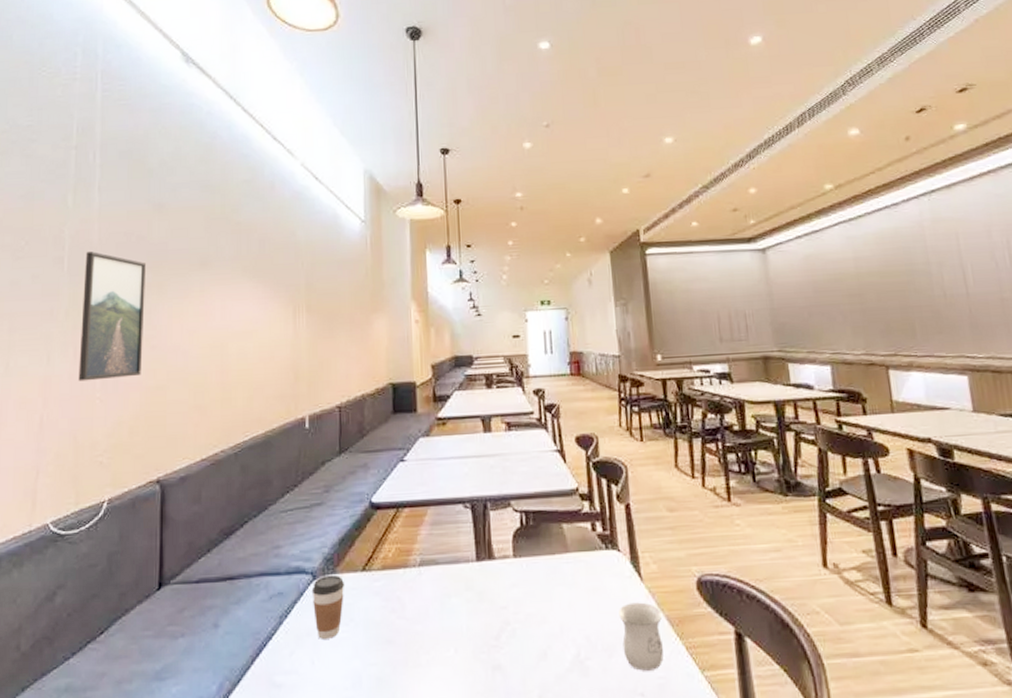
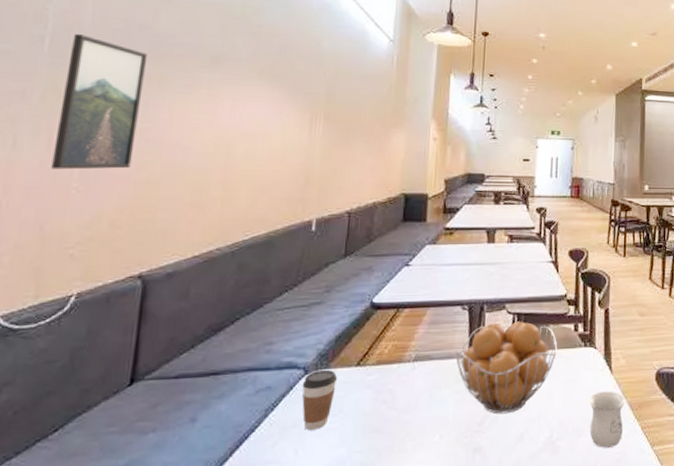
fruit basket: none [462,520,574,627] -> present [455,321,557,414]

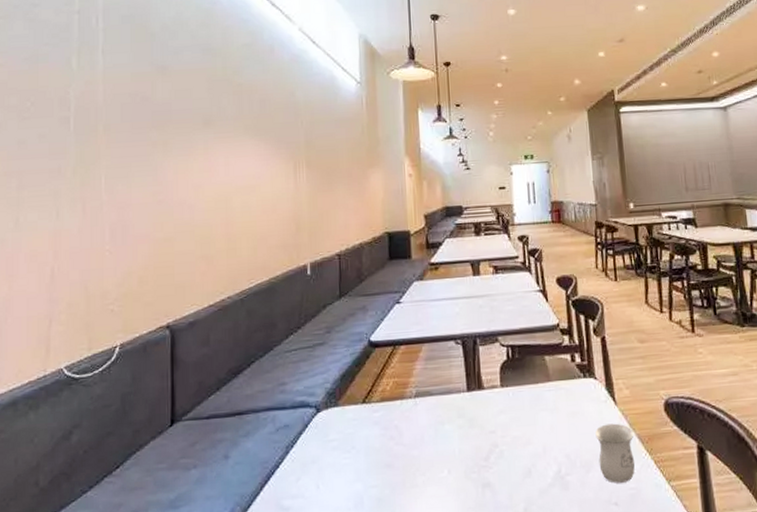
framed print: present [51,34,147,170] -> none [88,112,151,235]
coffee cup: present [302,369,338,430] -> none [315,407,347,466]
fruit basket: present [455,321,557,414] -> none [454,353,556,449]

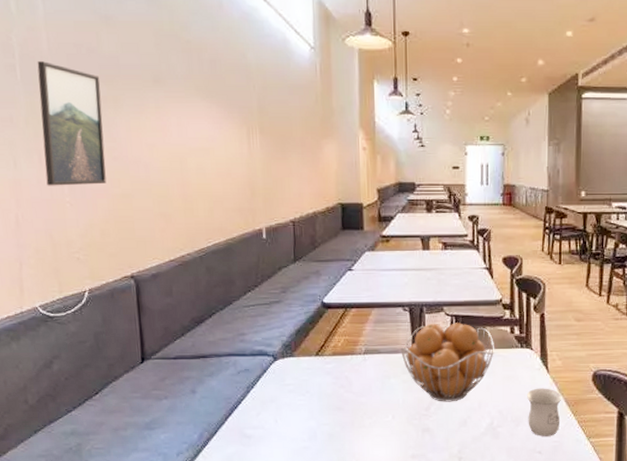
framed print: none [88,112,151,235] -> present [37,61,107,186]
fruit basket: none [454,353,556,449] -> present [401,323,494,402]

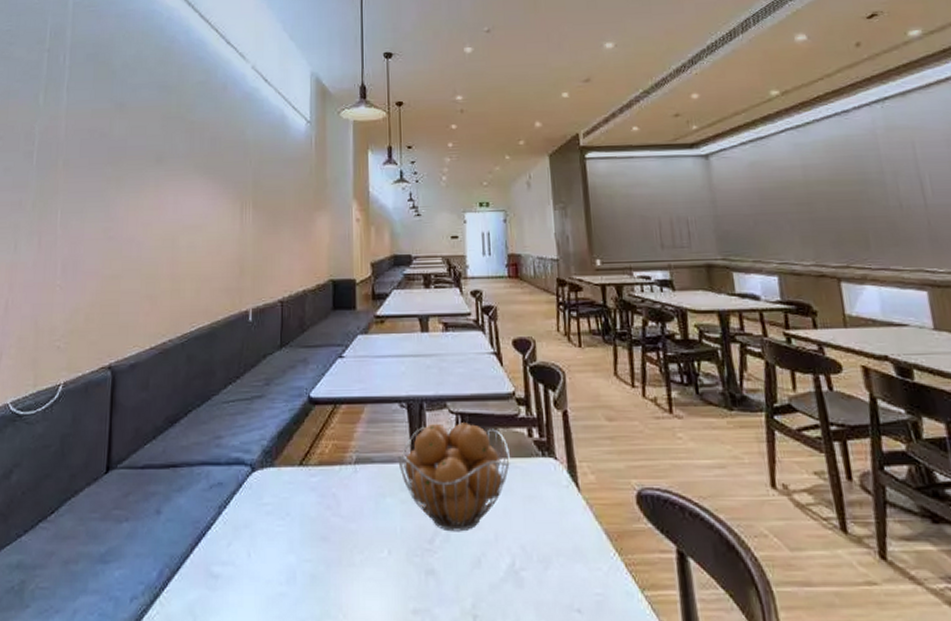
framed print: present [37,61,107,186] -> none [41,147,106,269]
mug: present [527,388,562,436] -> none [555,513,602,586]

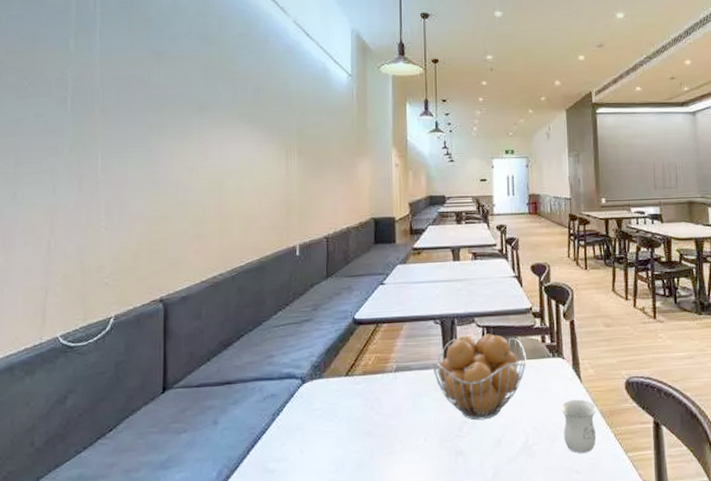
mug: none [555,513,602,586] -> present [561,399,597,453]

